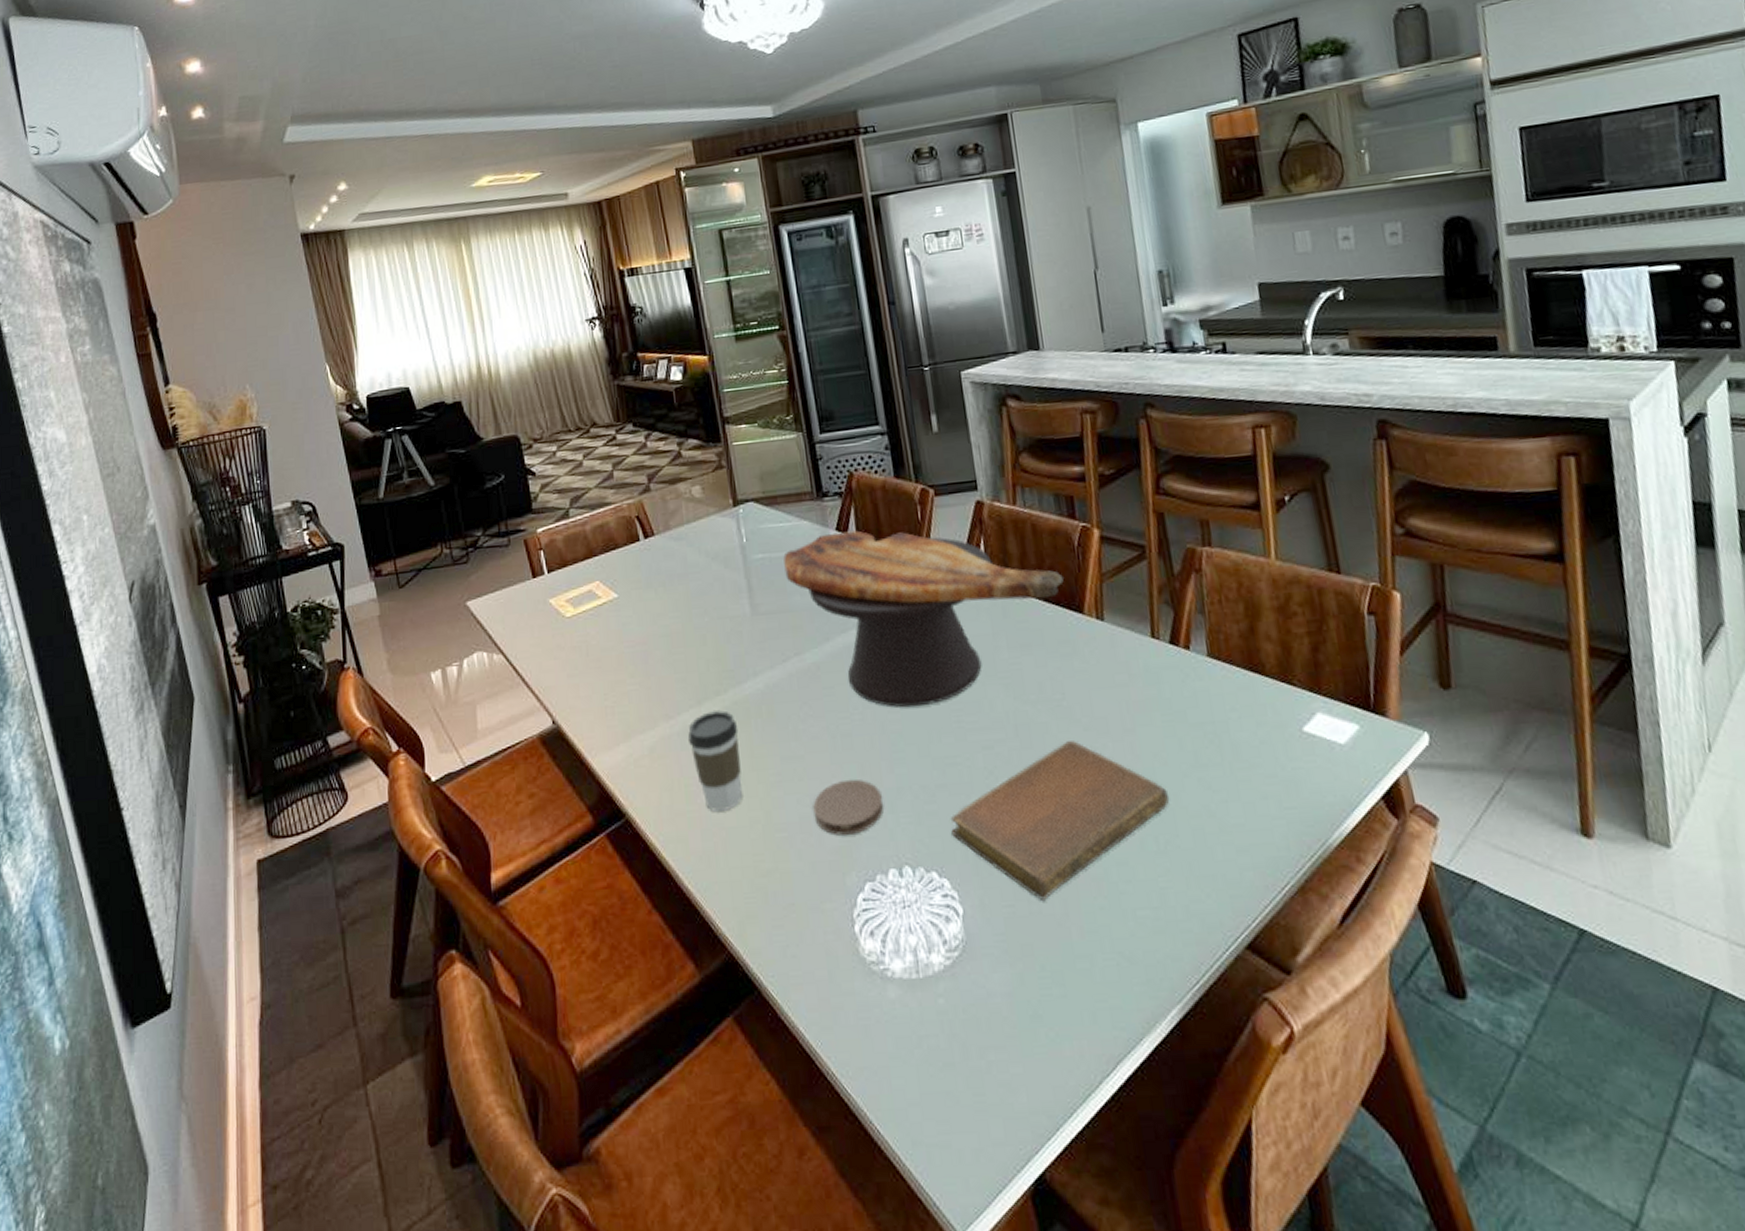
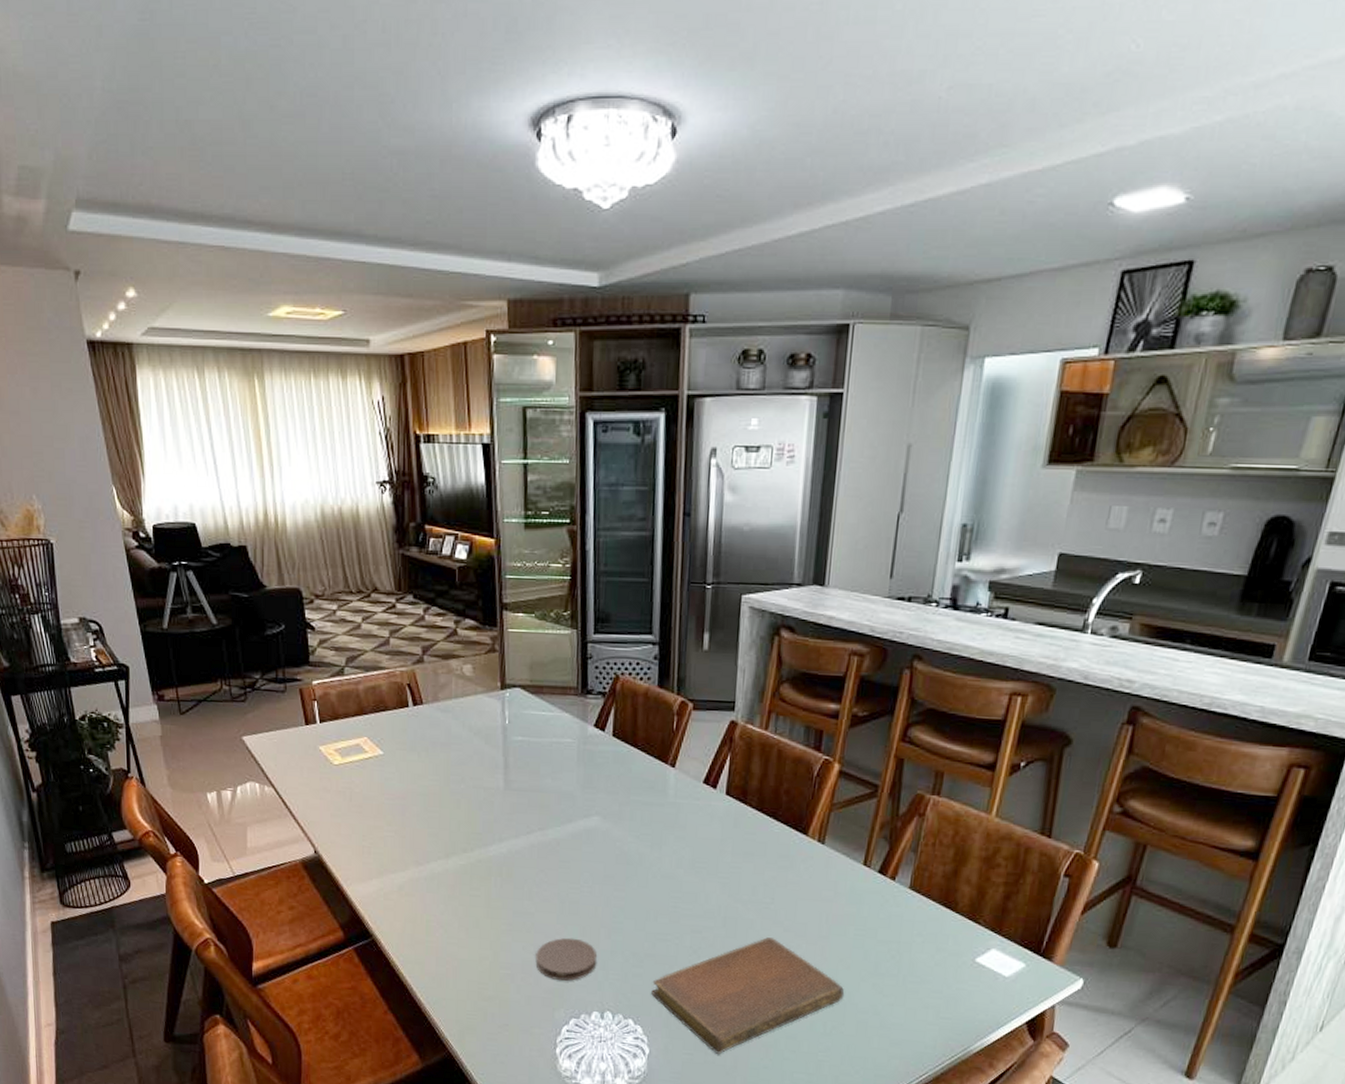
coffee cup: present [688,710,743,812] -> none [434,865,479,946]
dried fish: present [783,530,1064,708] -> none [541,728,796,890]

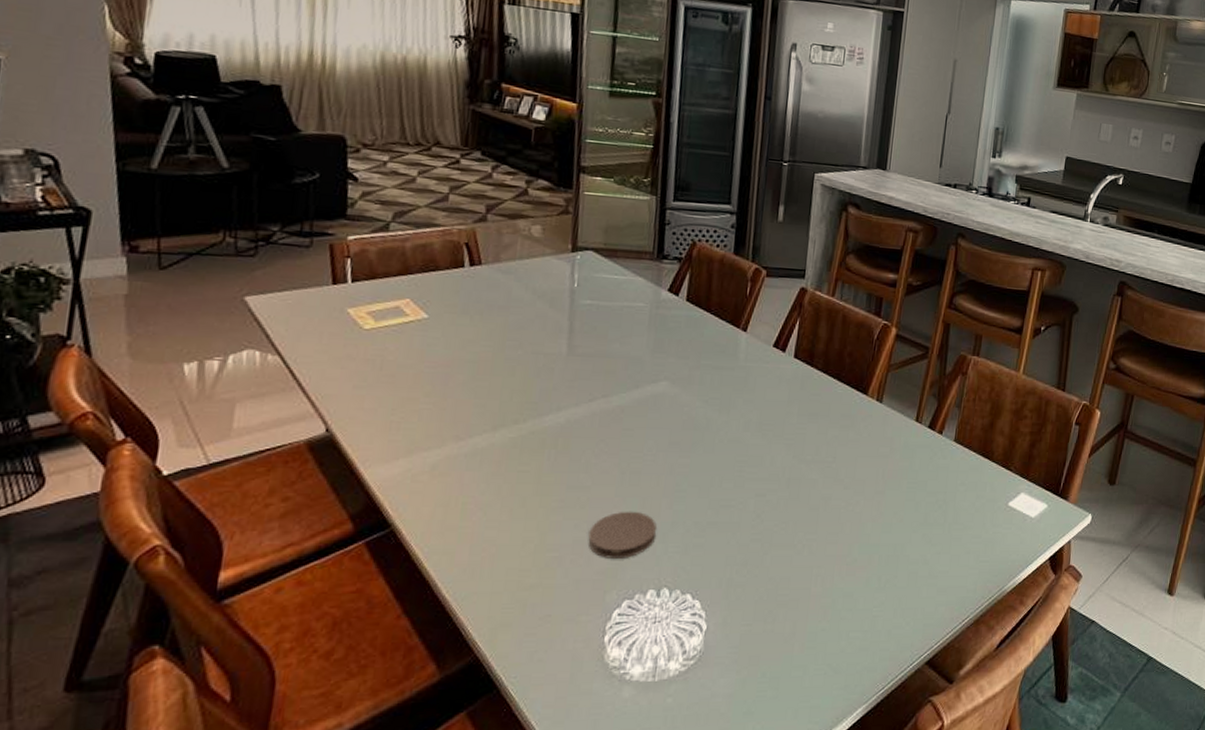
notebook: present [651,937,845,1054] -> none [712,496,898,621]

